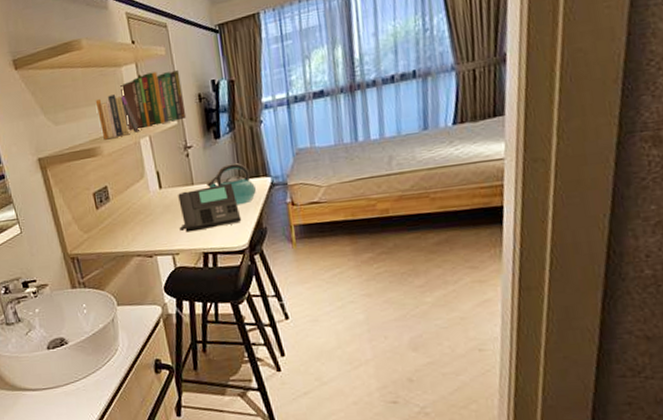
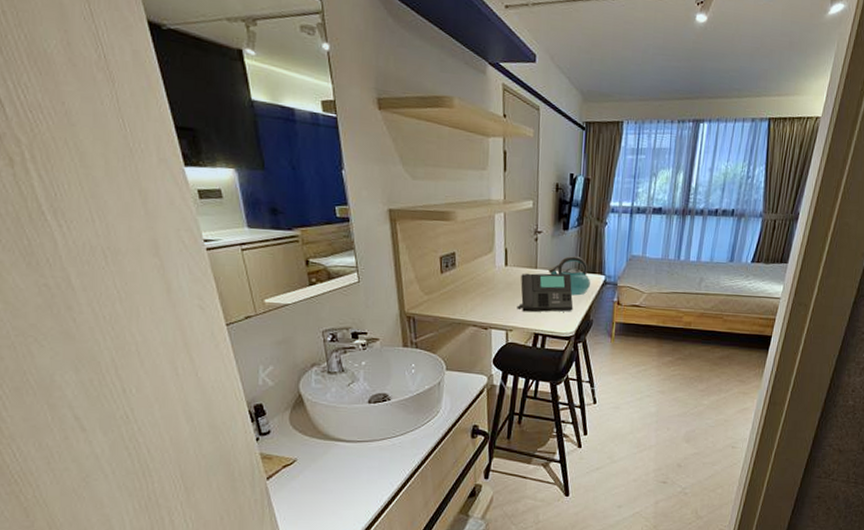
books: present [95,94,140,140] -> none [457,163,496,207]
books: present [121,70,187,131] -> none [484,150,543,205]

